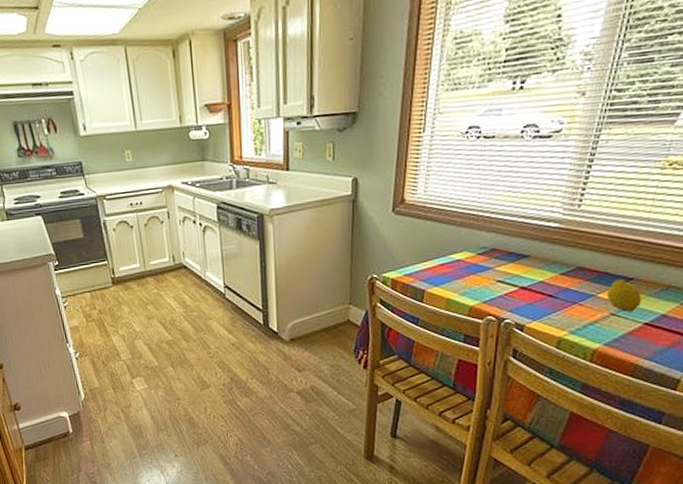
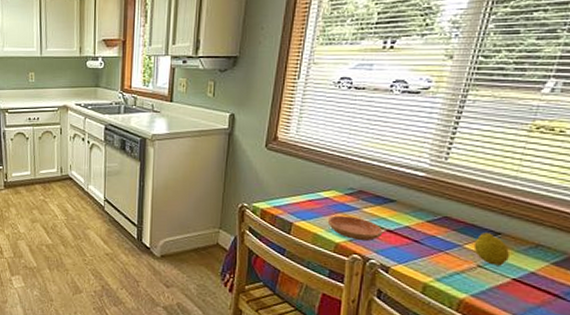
saucer: none [462,276,517,301] -> present [328,215,383,241]

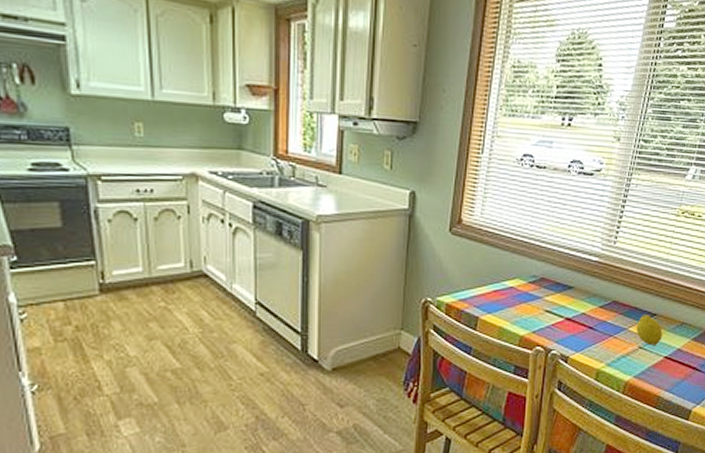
saucer: present [328,215,383,241] -> none [513,306,563,331]

